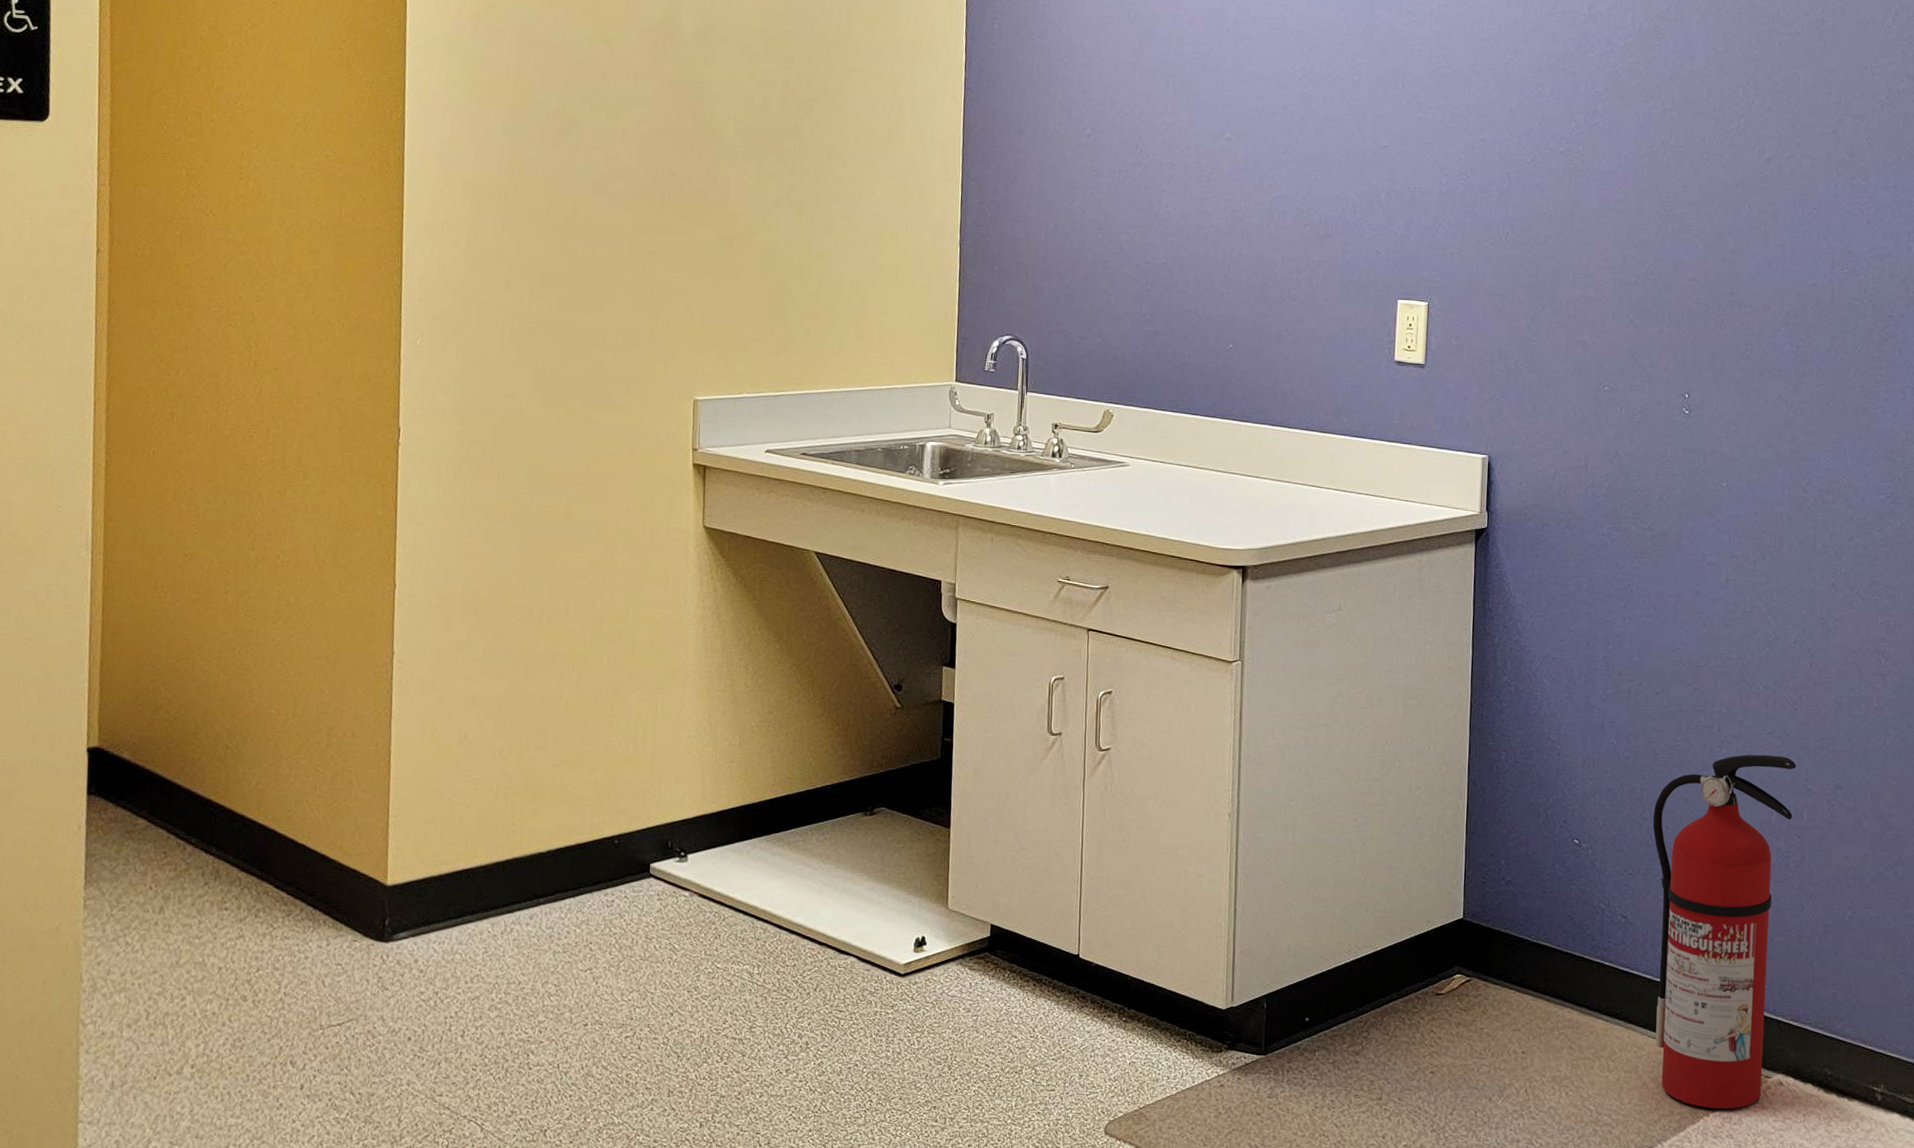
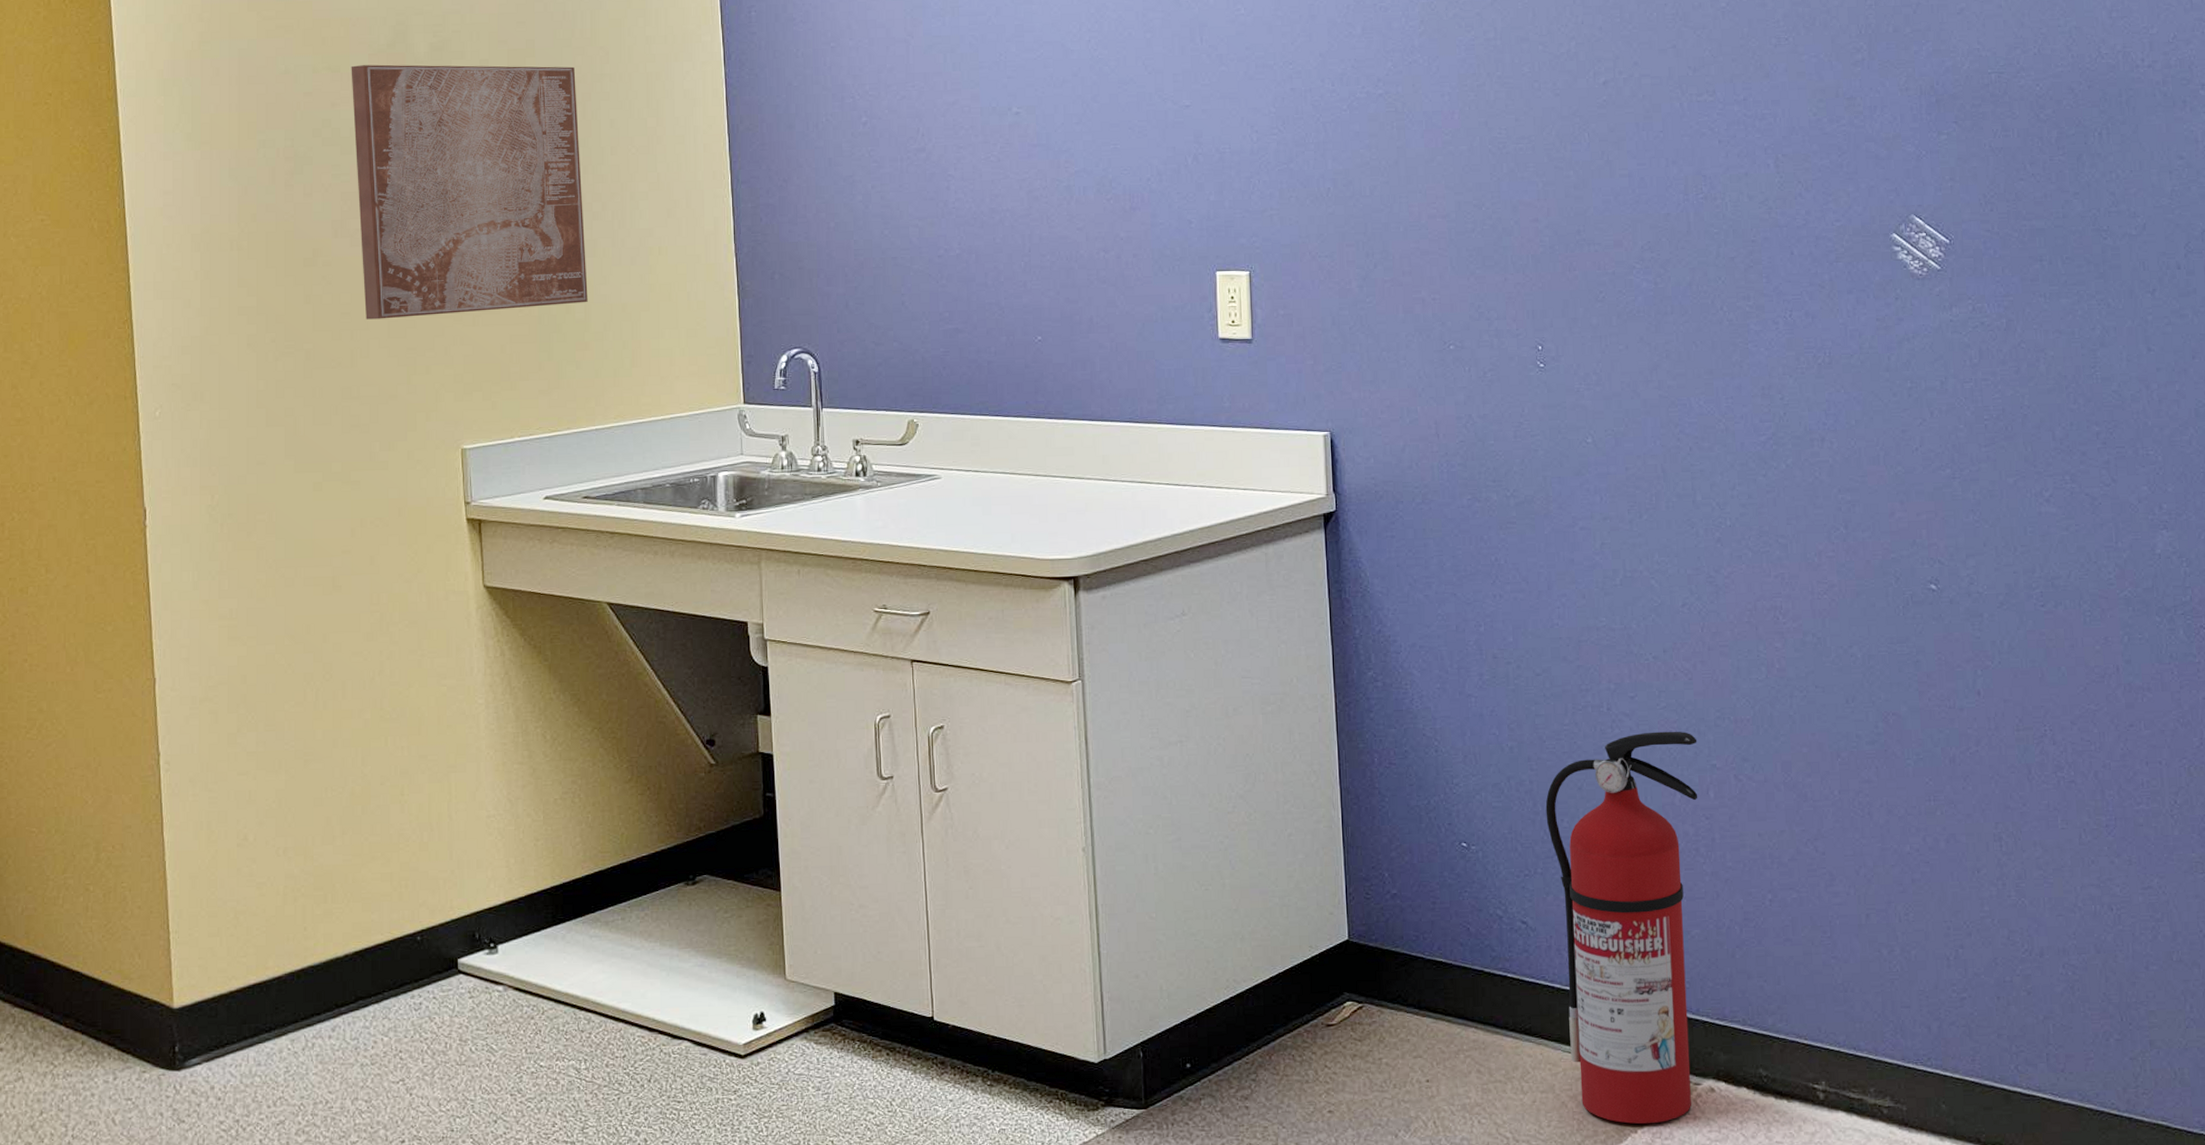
wall art: none [616,40,828,277] -> present [351,64,588,320]

